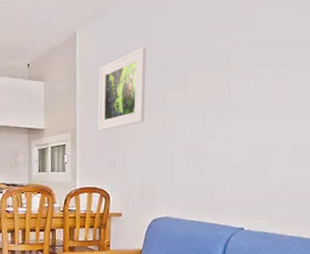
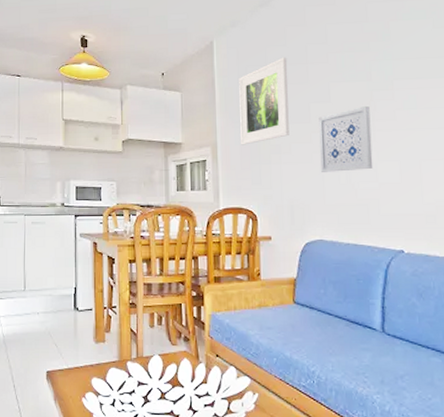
wall art: none [171,94,224,156] -> present [319,106,373,172]

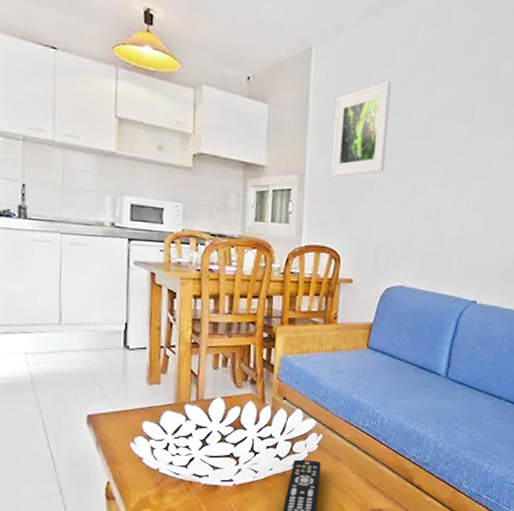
wall art: present [319,106,373,172] -> none [410,150,467,218]

